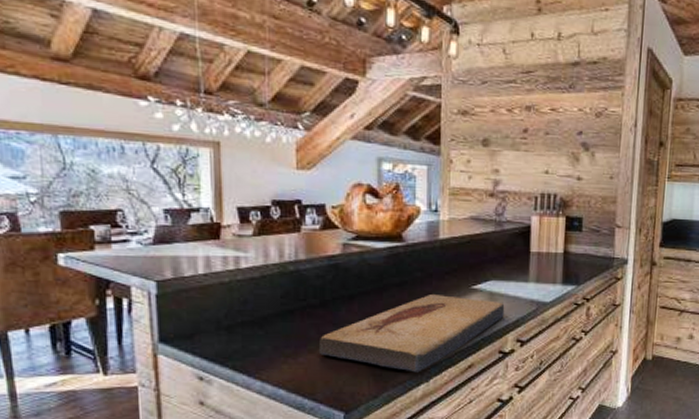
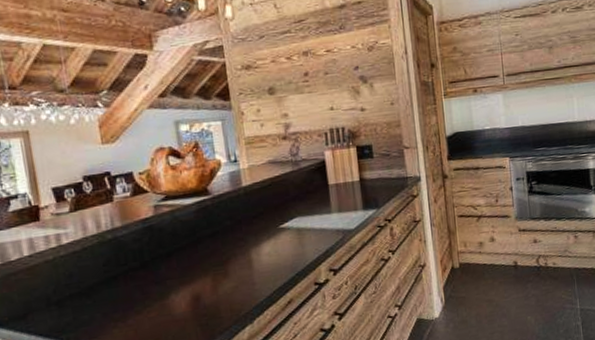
fish fossil: present [318,293,505,373] -> none [144,236,314,317]

